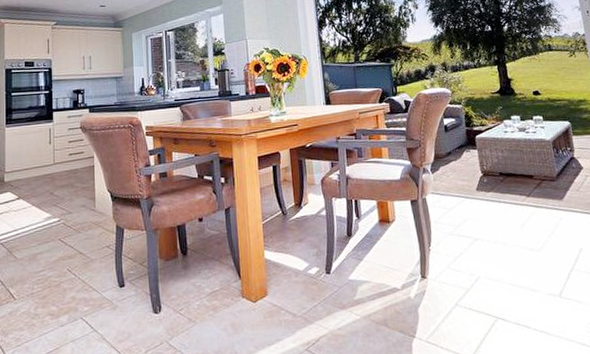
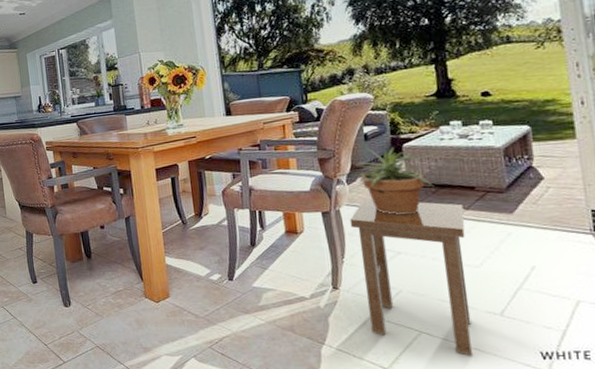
stool: none [434,187,540,339] -> present [349,199,472,356]
potted plant: none [437,138,502,202] -> present [354,147,434,215]

